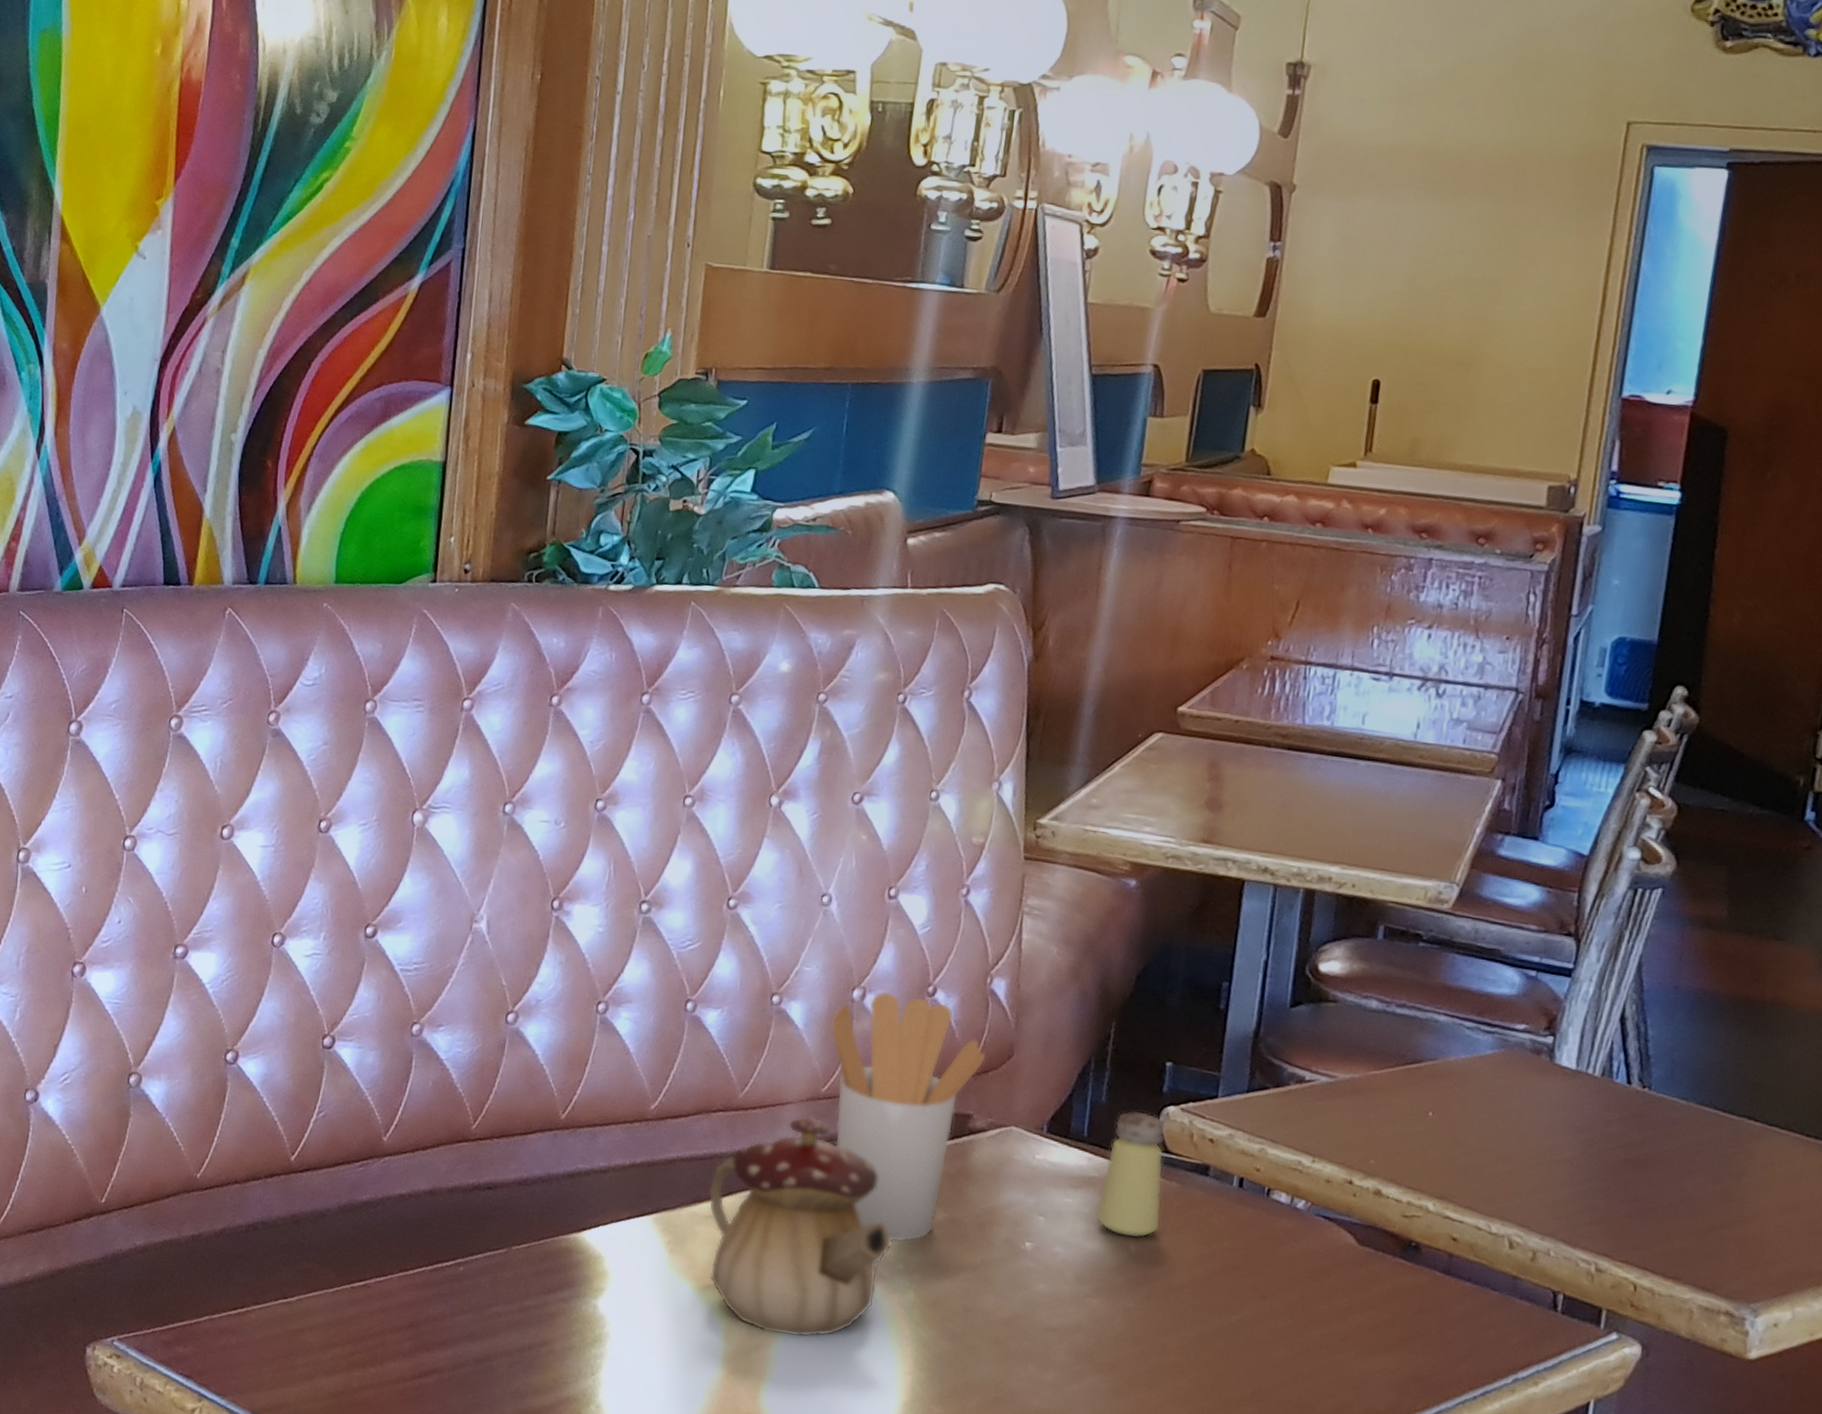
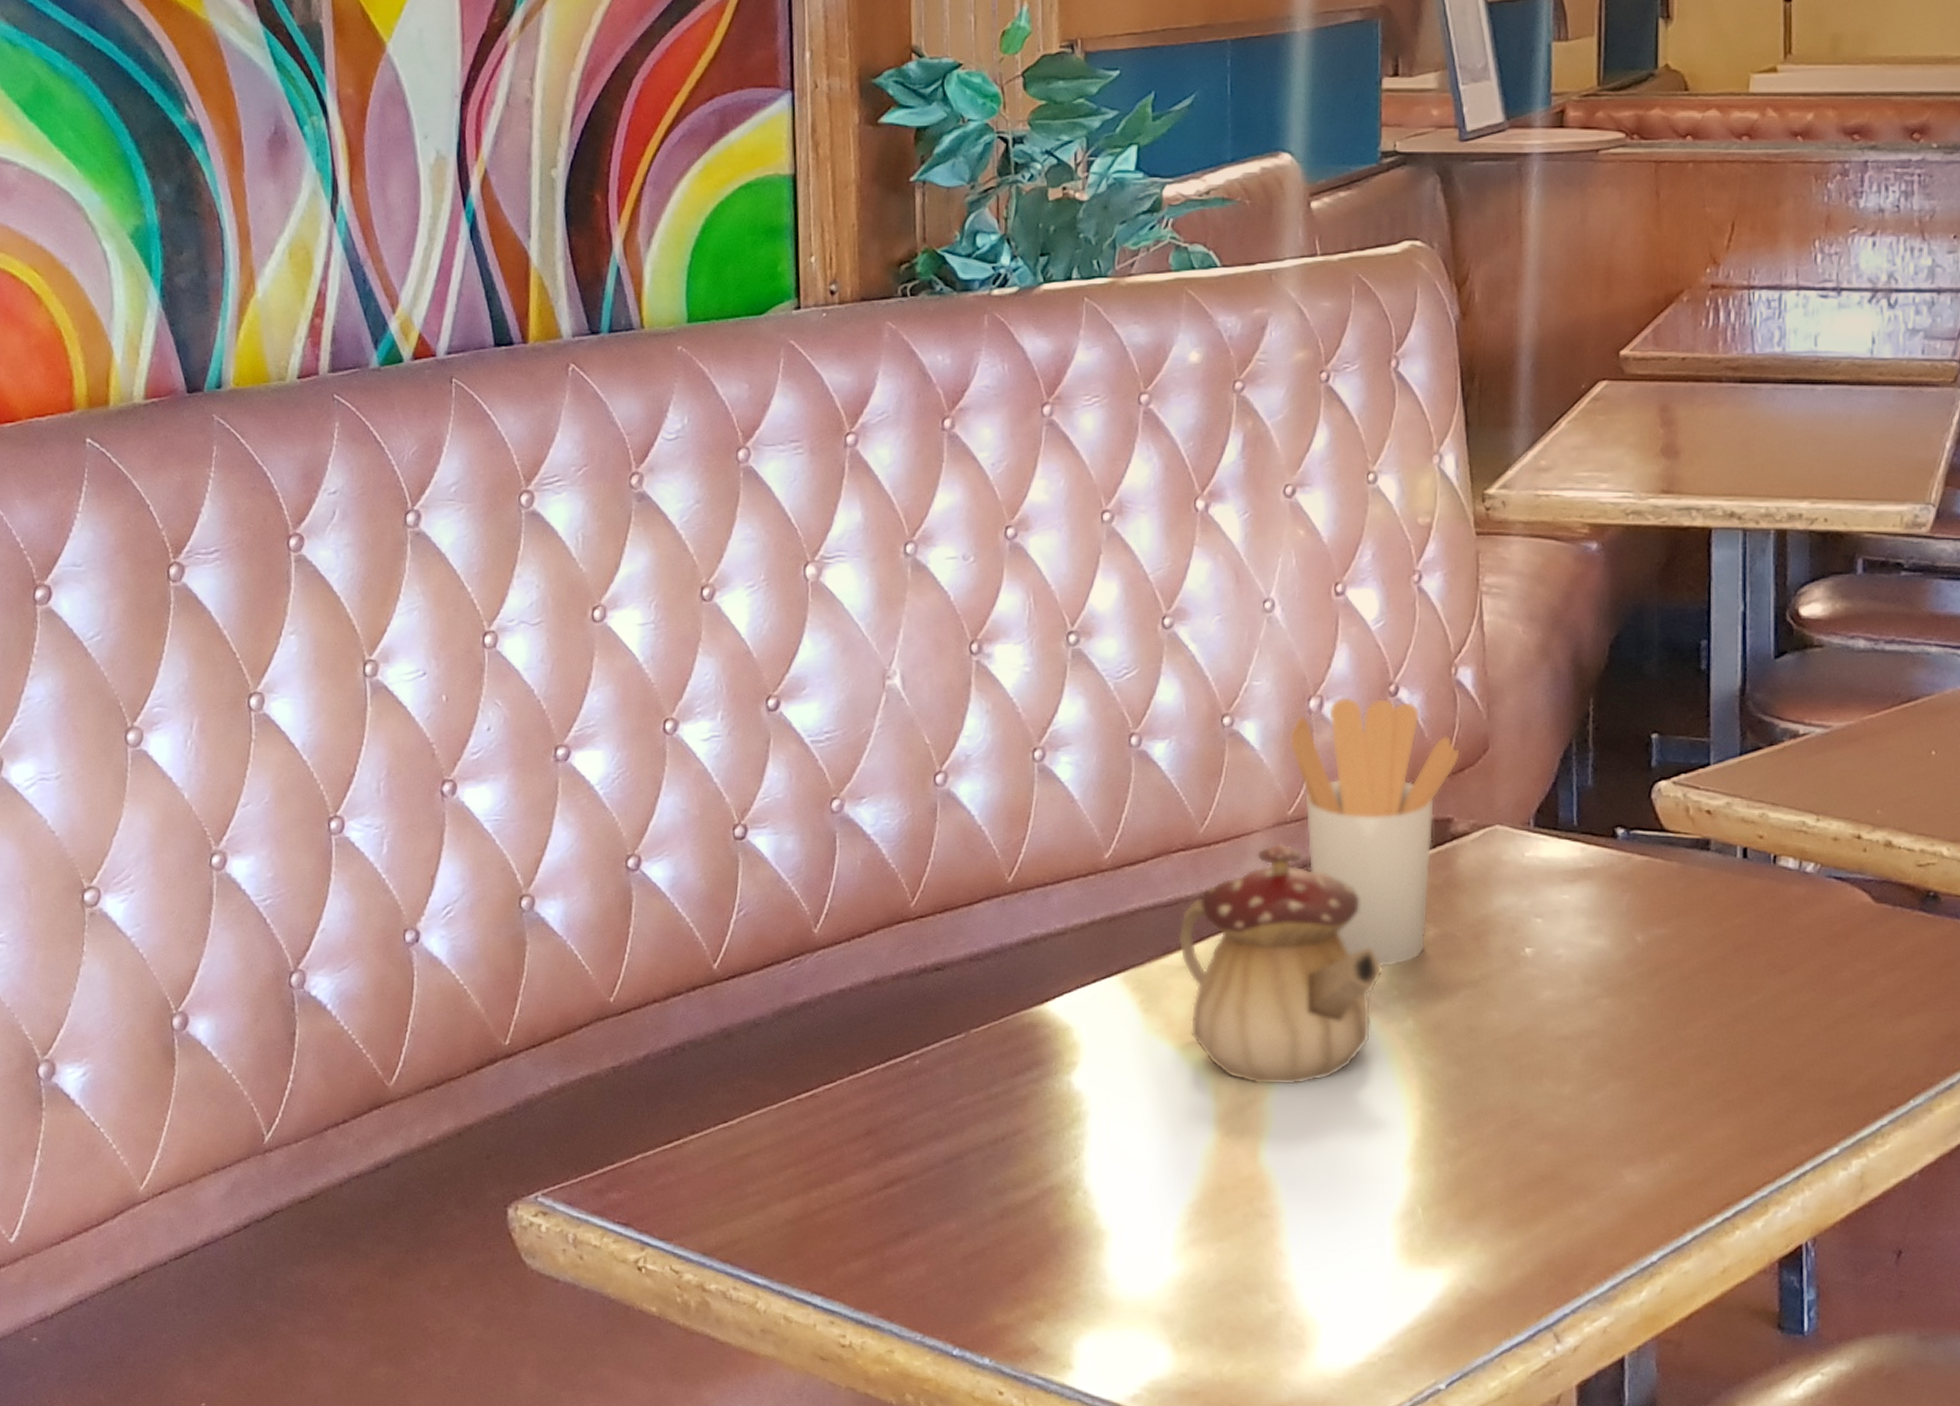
saltshaker: present [1096,1110,1165,1238] -> none [1597,791,1665,929]

